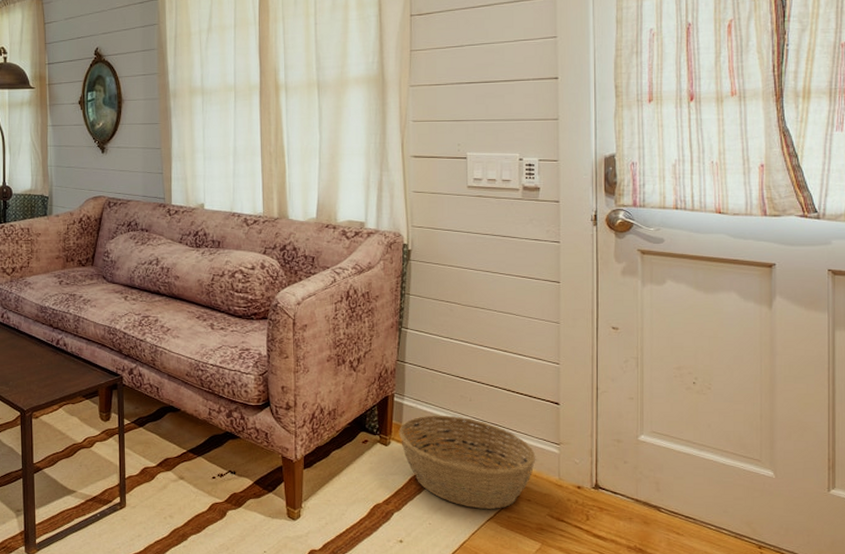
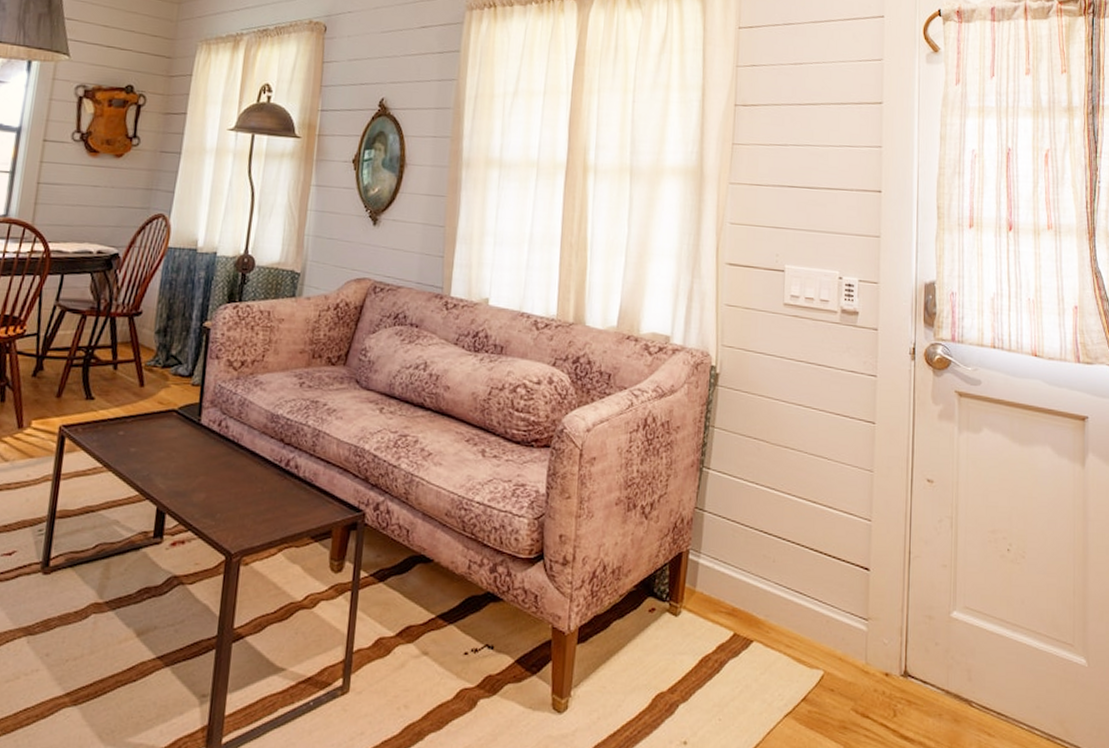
basket: present [398,415,536,509] -> none [691,578,842,701]

